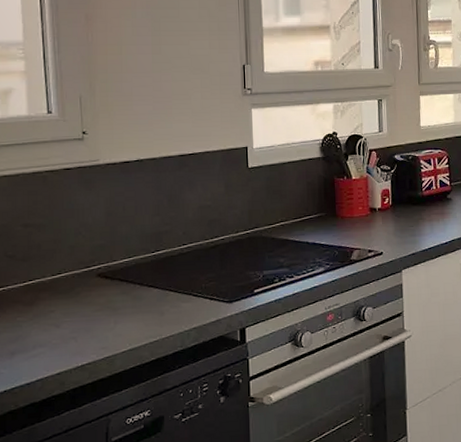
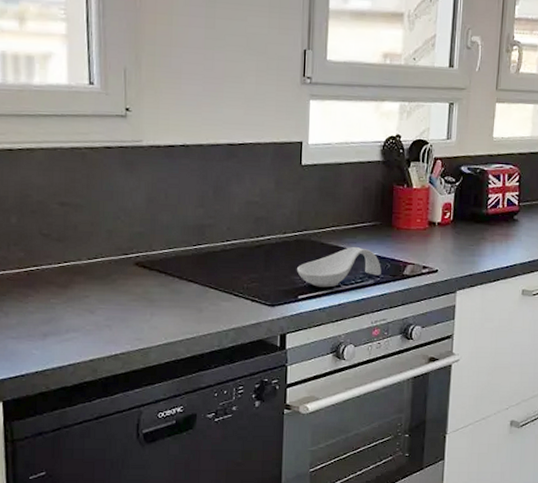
spoon rest: none [250,239,330,280] -> present [296,247,381,288]

